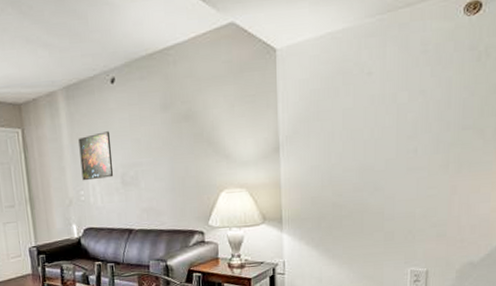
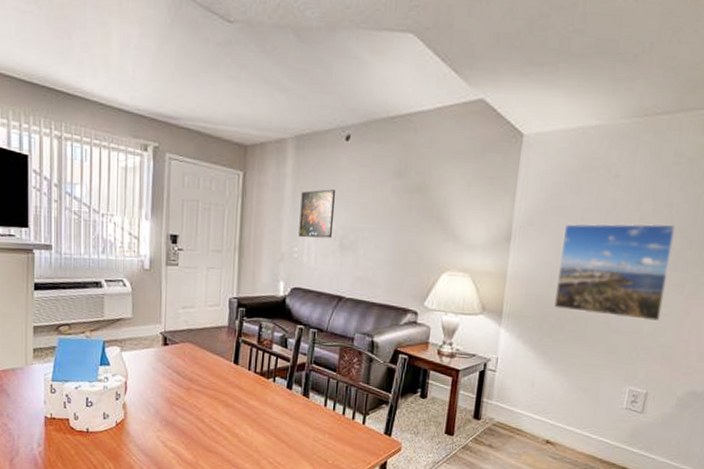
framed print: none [327,110,433,207] -> present [554,223,677,321]

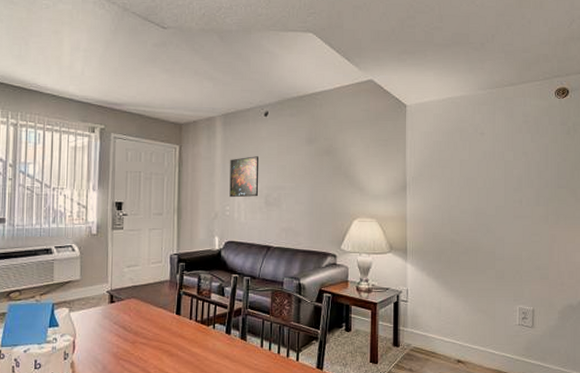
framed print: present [554,223,677,321] -> none [447,169,534,247]

